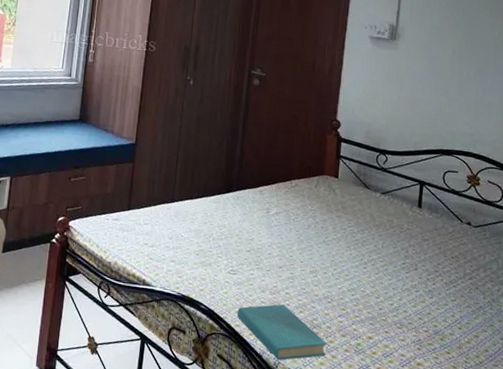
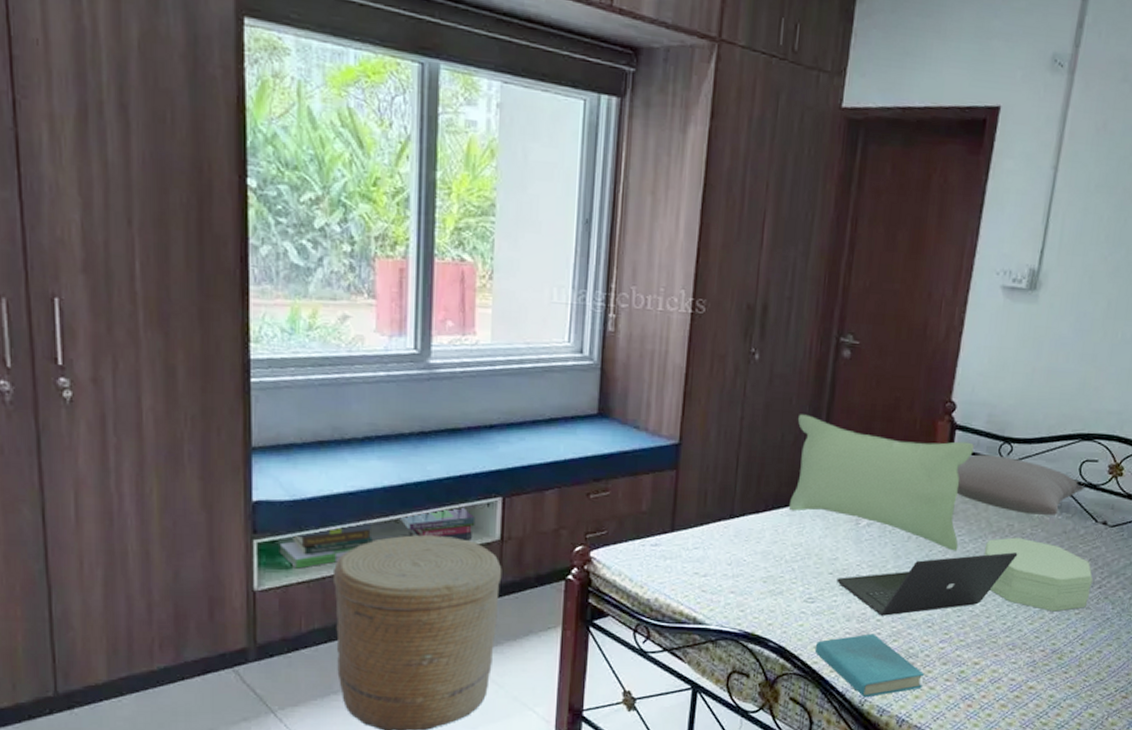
cushion: none [215,125,356,240] -> present [788,414,974,551]
laptop: none [253,243,398,290] -> present [836,552,1018,616]
pillow: none [344,162,449,215] -> present [956,454,1085,516]
decorative box: none [370,231,463,298] -> present [984,537,1093,612]

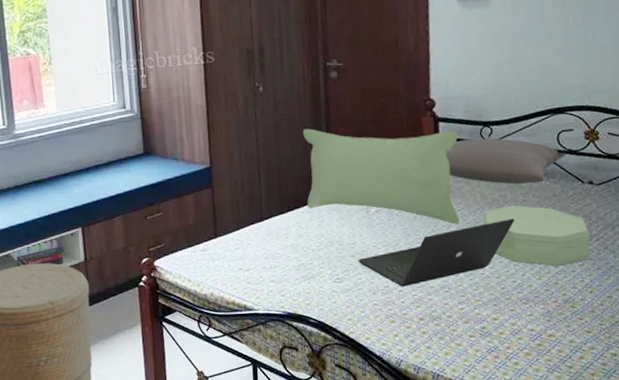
book: present [814,633,925,698] -> none [349,303,450,359]

